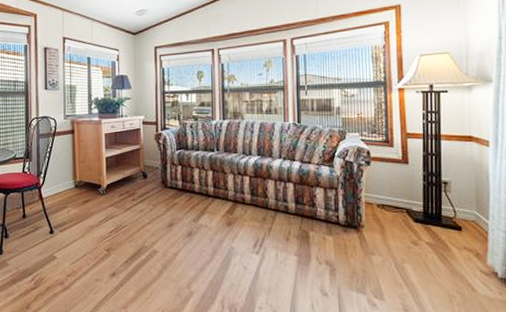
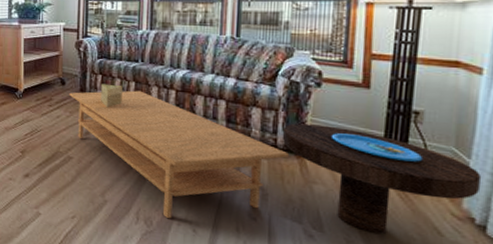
coffee table: none [151,179,350,304] -> present [69,90,289,219]
decorative box: none [181,174,201,198] -> present [101,83,123,108]
side table: none [343,200,498,296] -> present [283,123,481,235]

